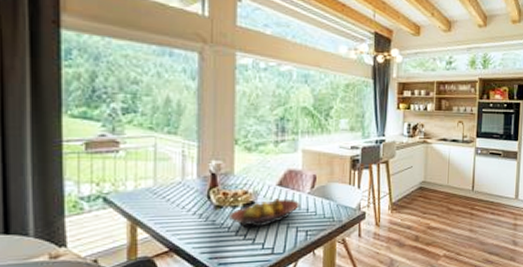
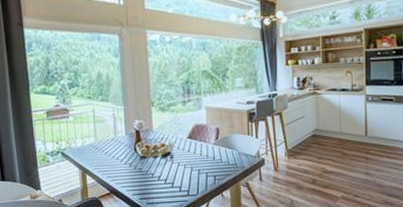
fruit bowl: present [228,198,300,229] -> none [151,149,208,175]

